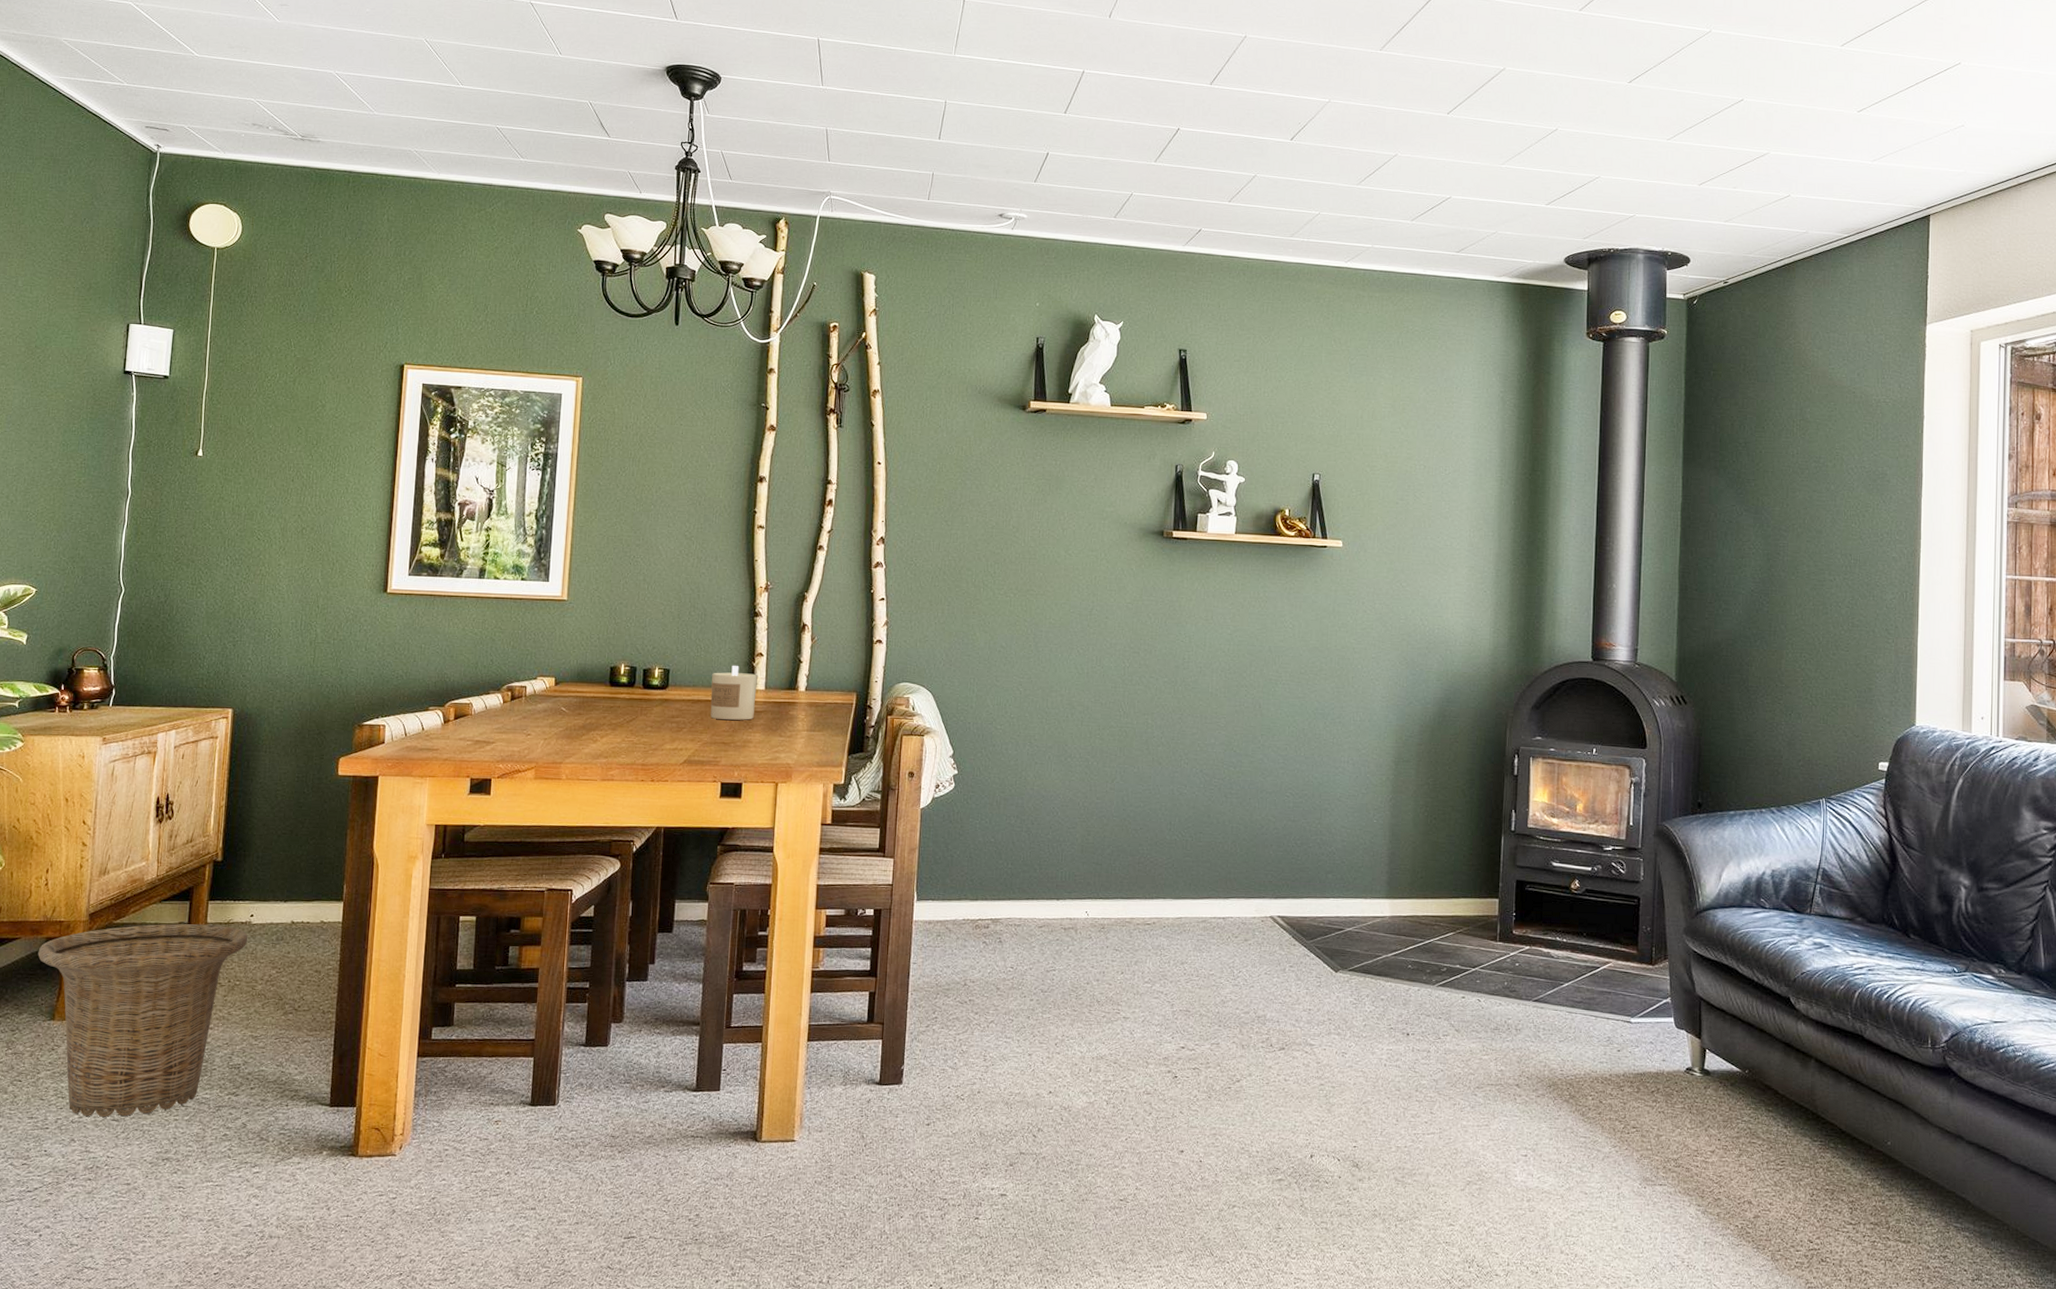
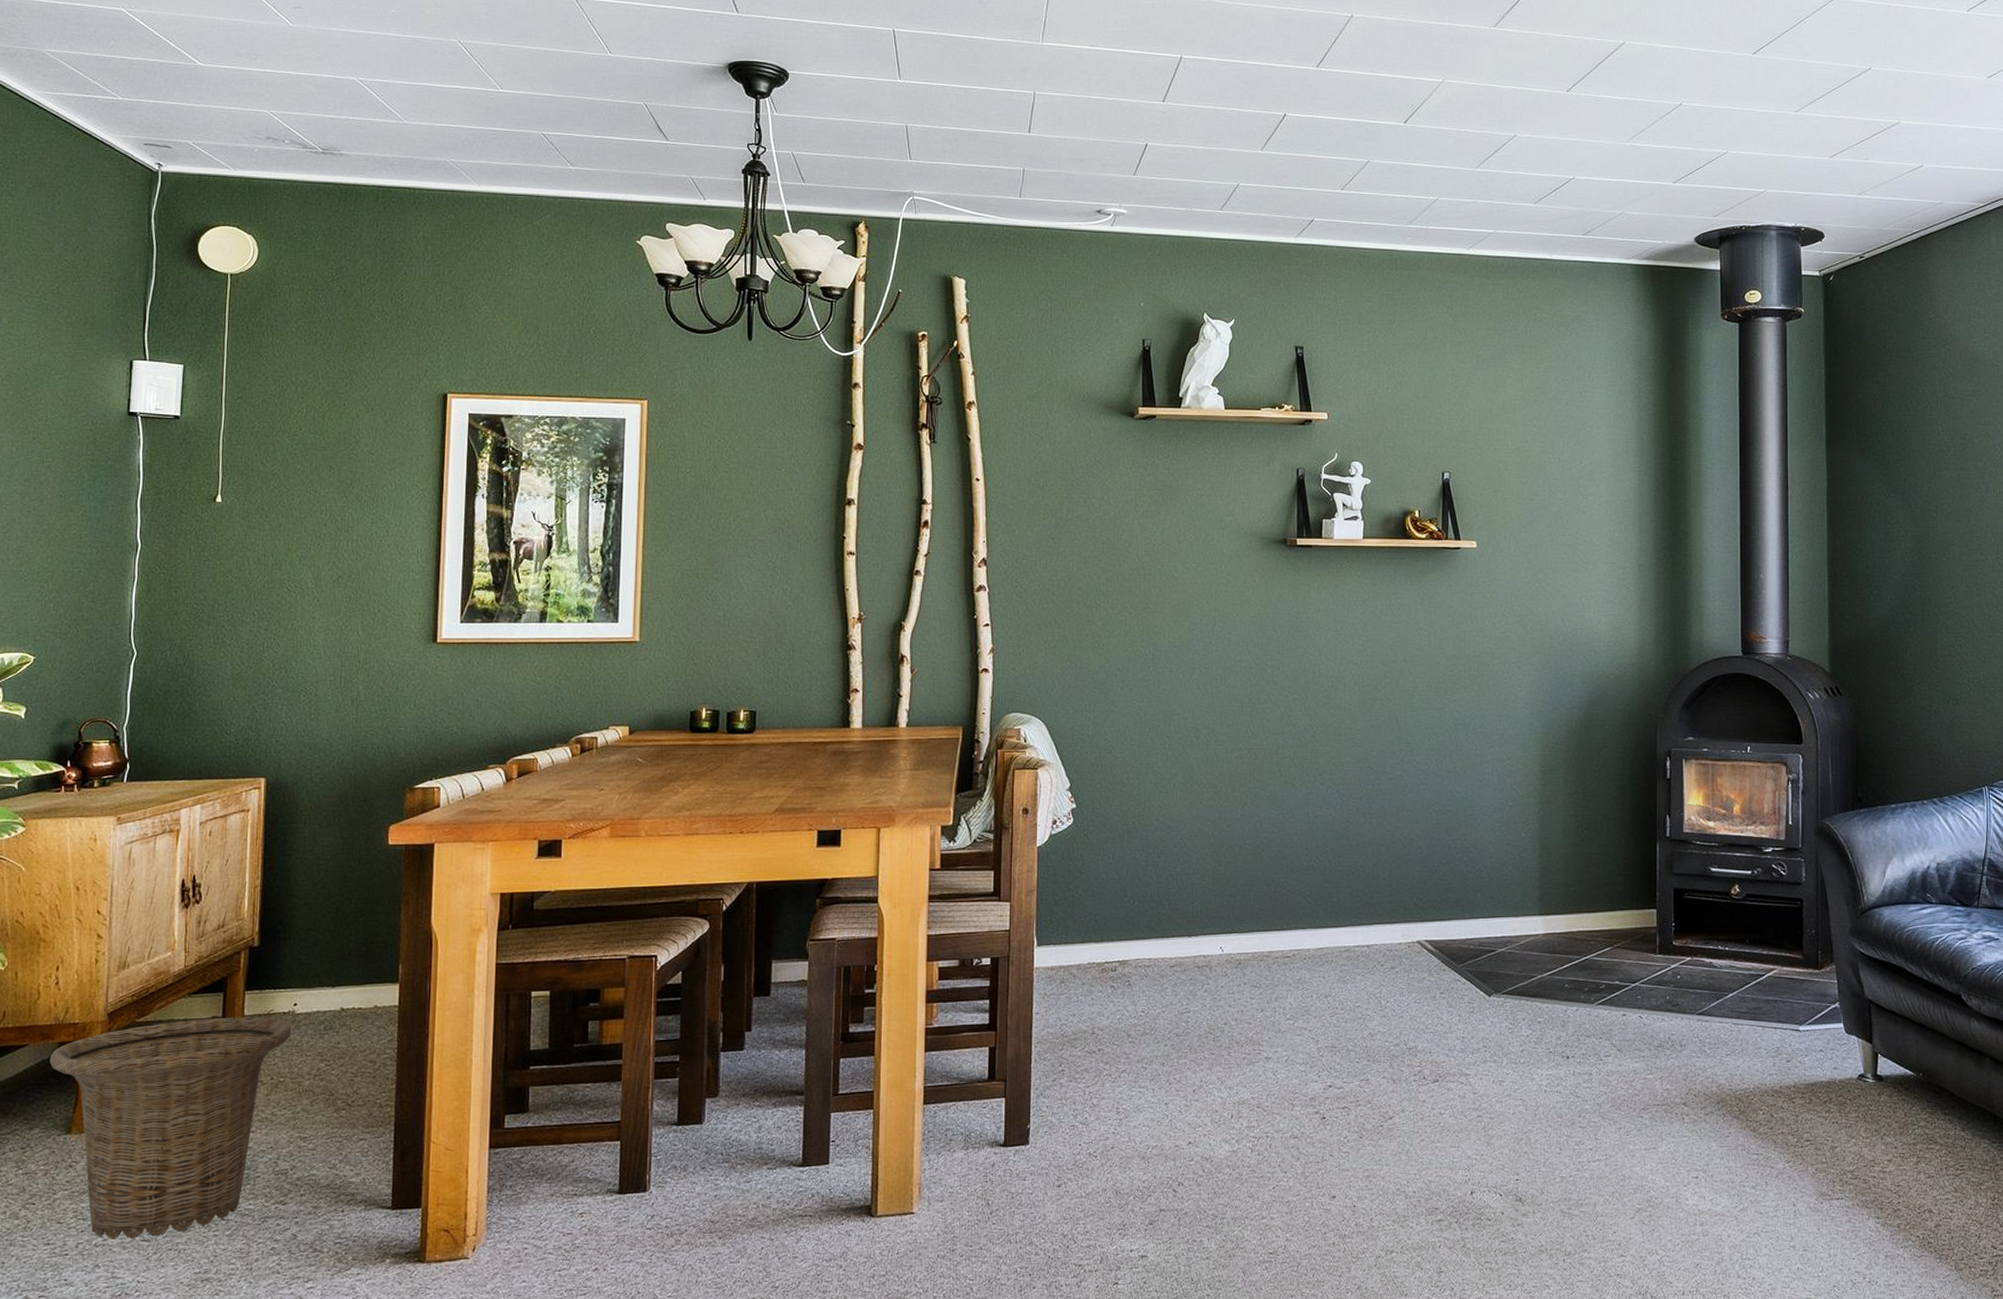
candle: present [710,665,758,721] -> none [802,703,853,763]

